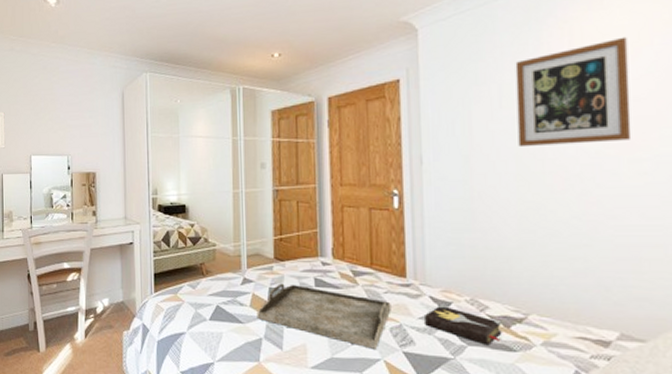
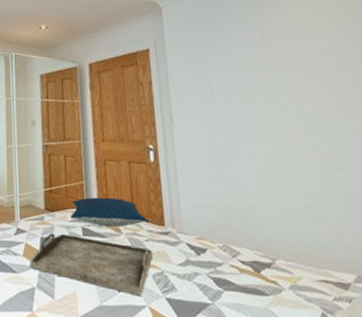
pillow: none [302,246,390,278] -> present [70,197,150,227]
hardback book: present [425,304,502,346] -> none [183,251,254,291]
wall art: present [515,36,632,148] -> none [244,16,345,108]

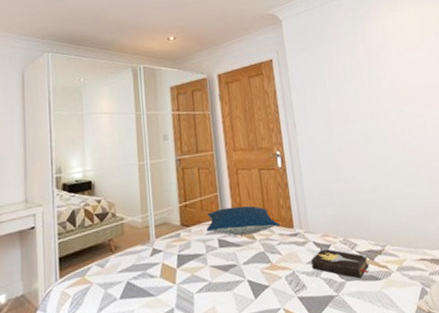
serving tray: present [29,233,153,296] -> none [167,247,285,300]
hardback book: none [183,251,254,291] -> present [311,248,370,279]

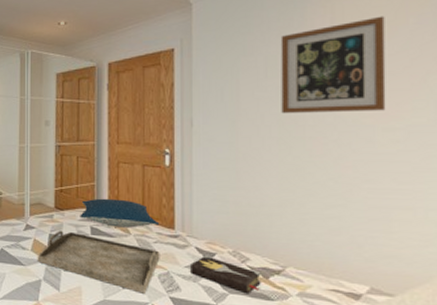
serving tray: none [167,247,285,300] -> present [37,230,160,294]
wall art: none [350,30,429,111] -> present [280,16,386,114]

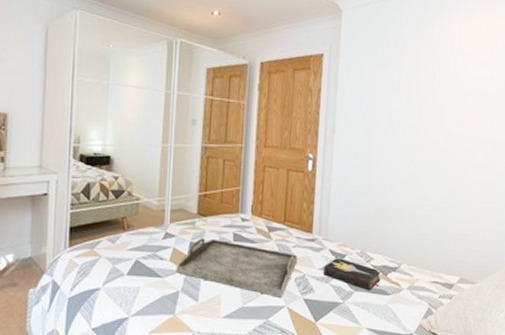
pillow: present [80,198,160,228] -> none [223,203,300,233]
wall art: present [280,16,386,114] -> none [408,43,489,127]

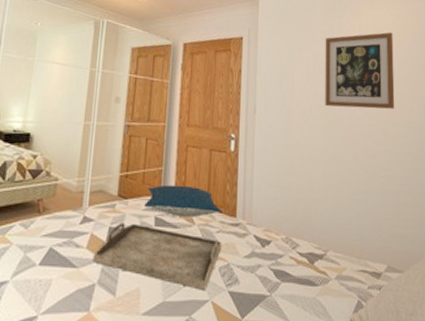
pillow: none [223,203,300,233] -> present [144,184,223,217]
hardback book: present [324,257,382,291] -> none [249,243,308,282]
wall art: none [408,43,489,127] -> present [325,32,395,109]

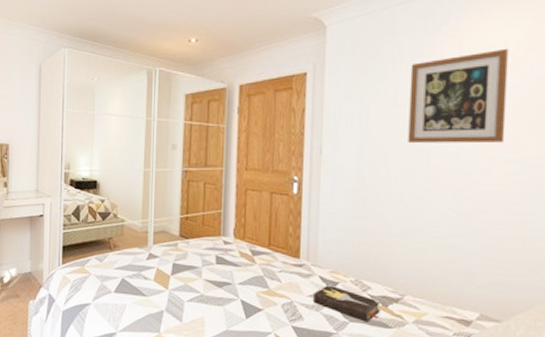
serving tray: present [92,222,222,290] -> none [160,260,285,323]
pillow: present [144,184,223,217] -> none [205,226,286,257]
hardback book: none [249,243,308,282] -> present [314,284,381,323]

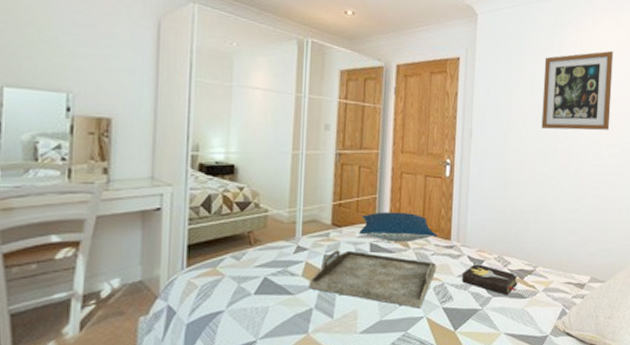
serving tray: none [160,260,285,323] -> present [308,250,437,308]
pillow: none [205,226,286,257] -> present [359,212,438,242]

